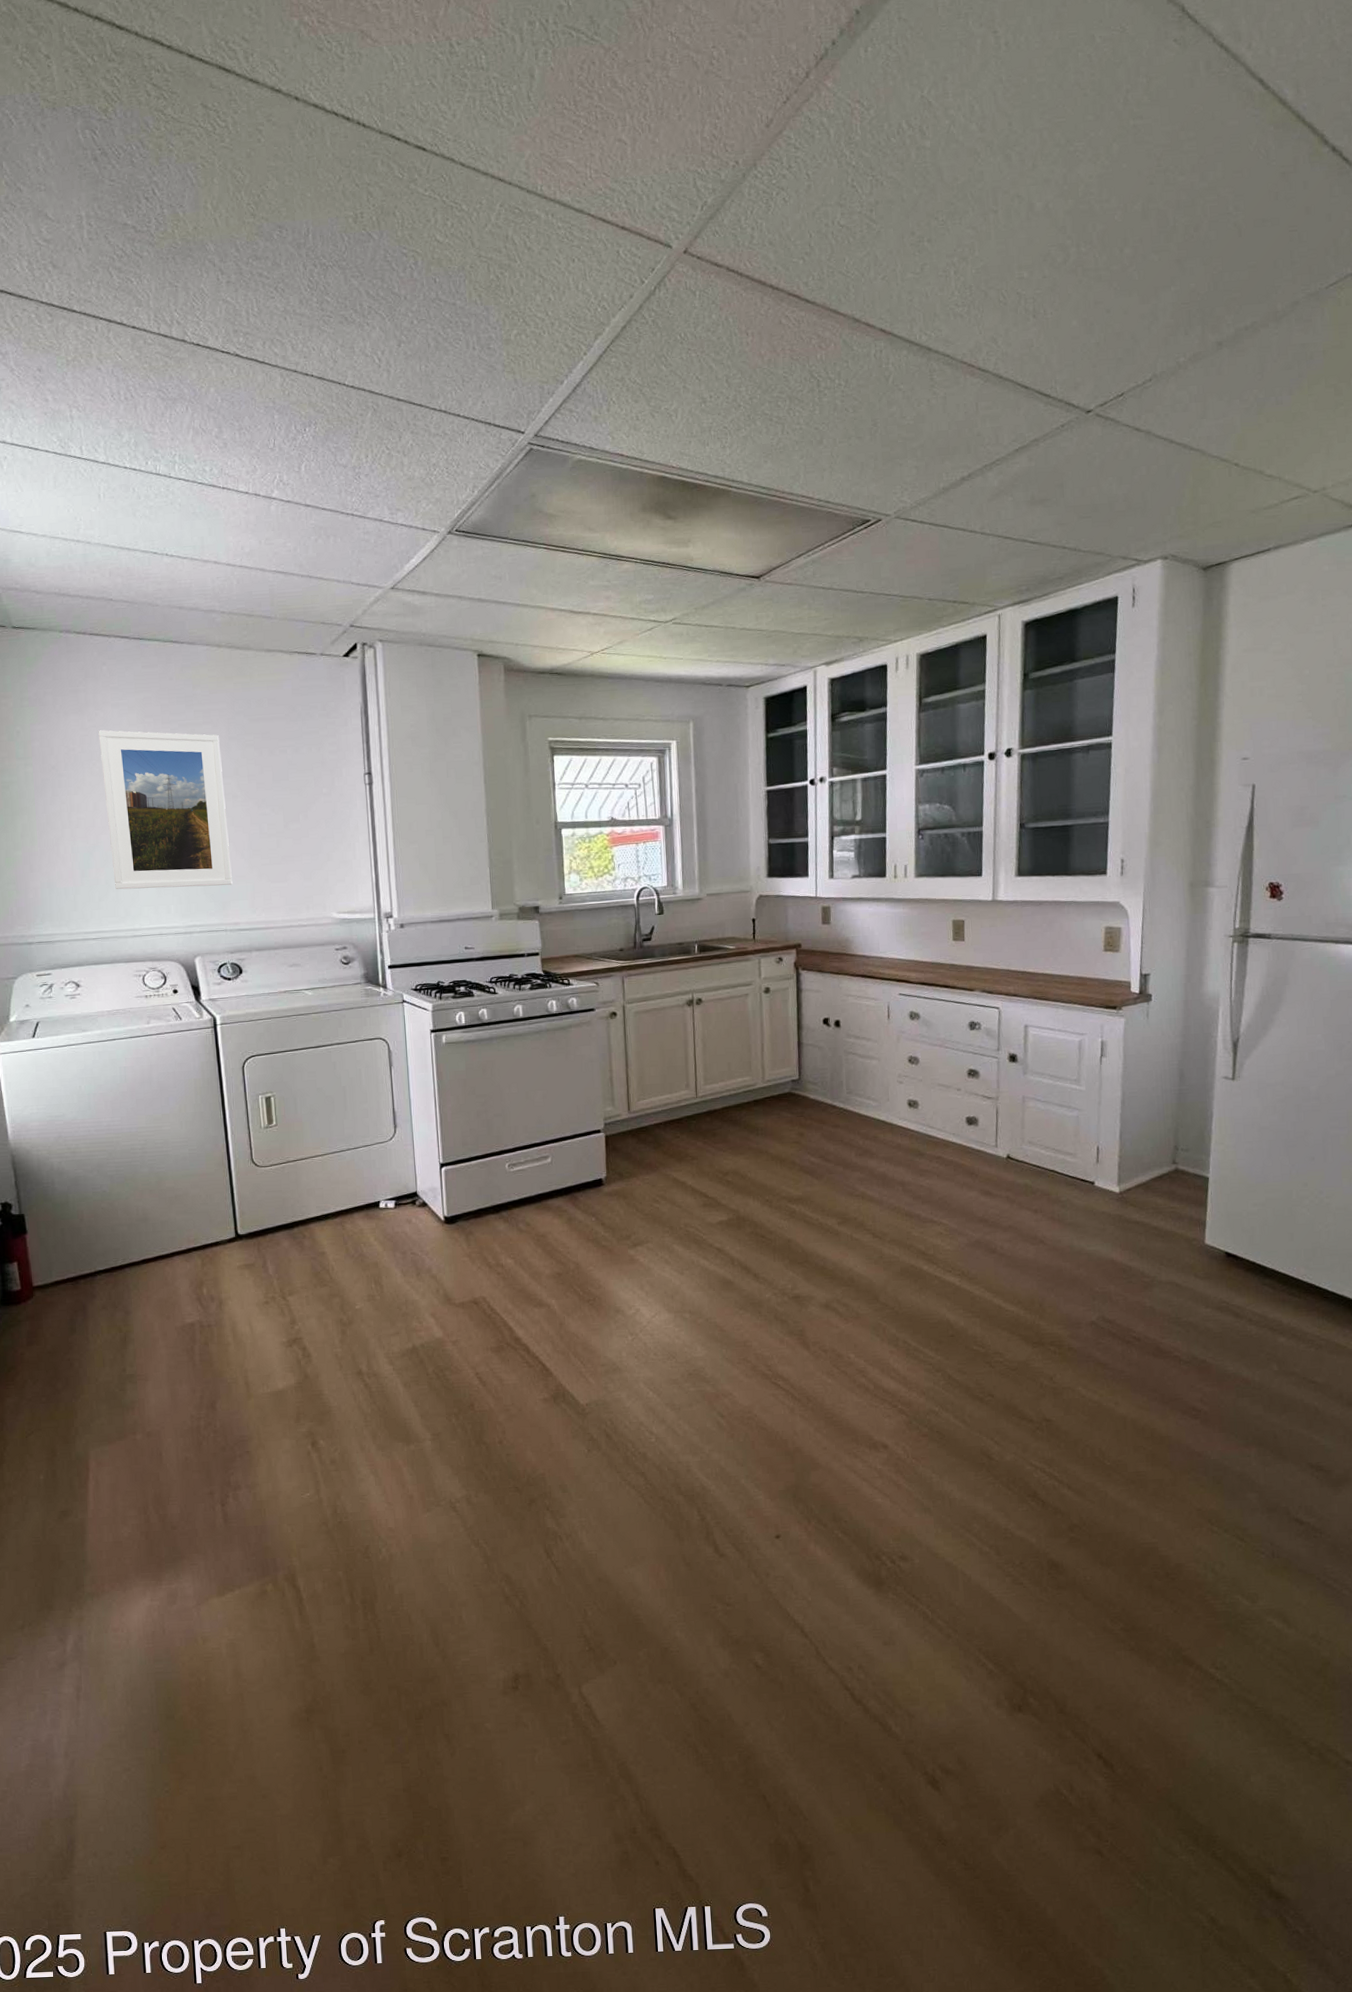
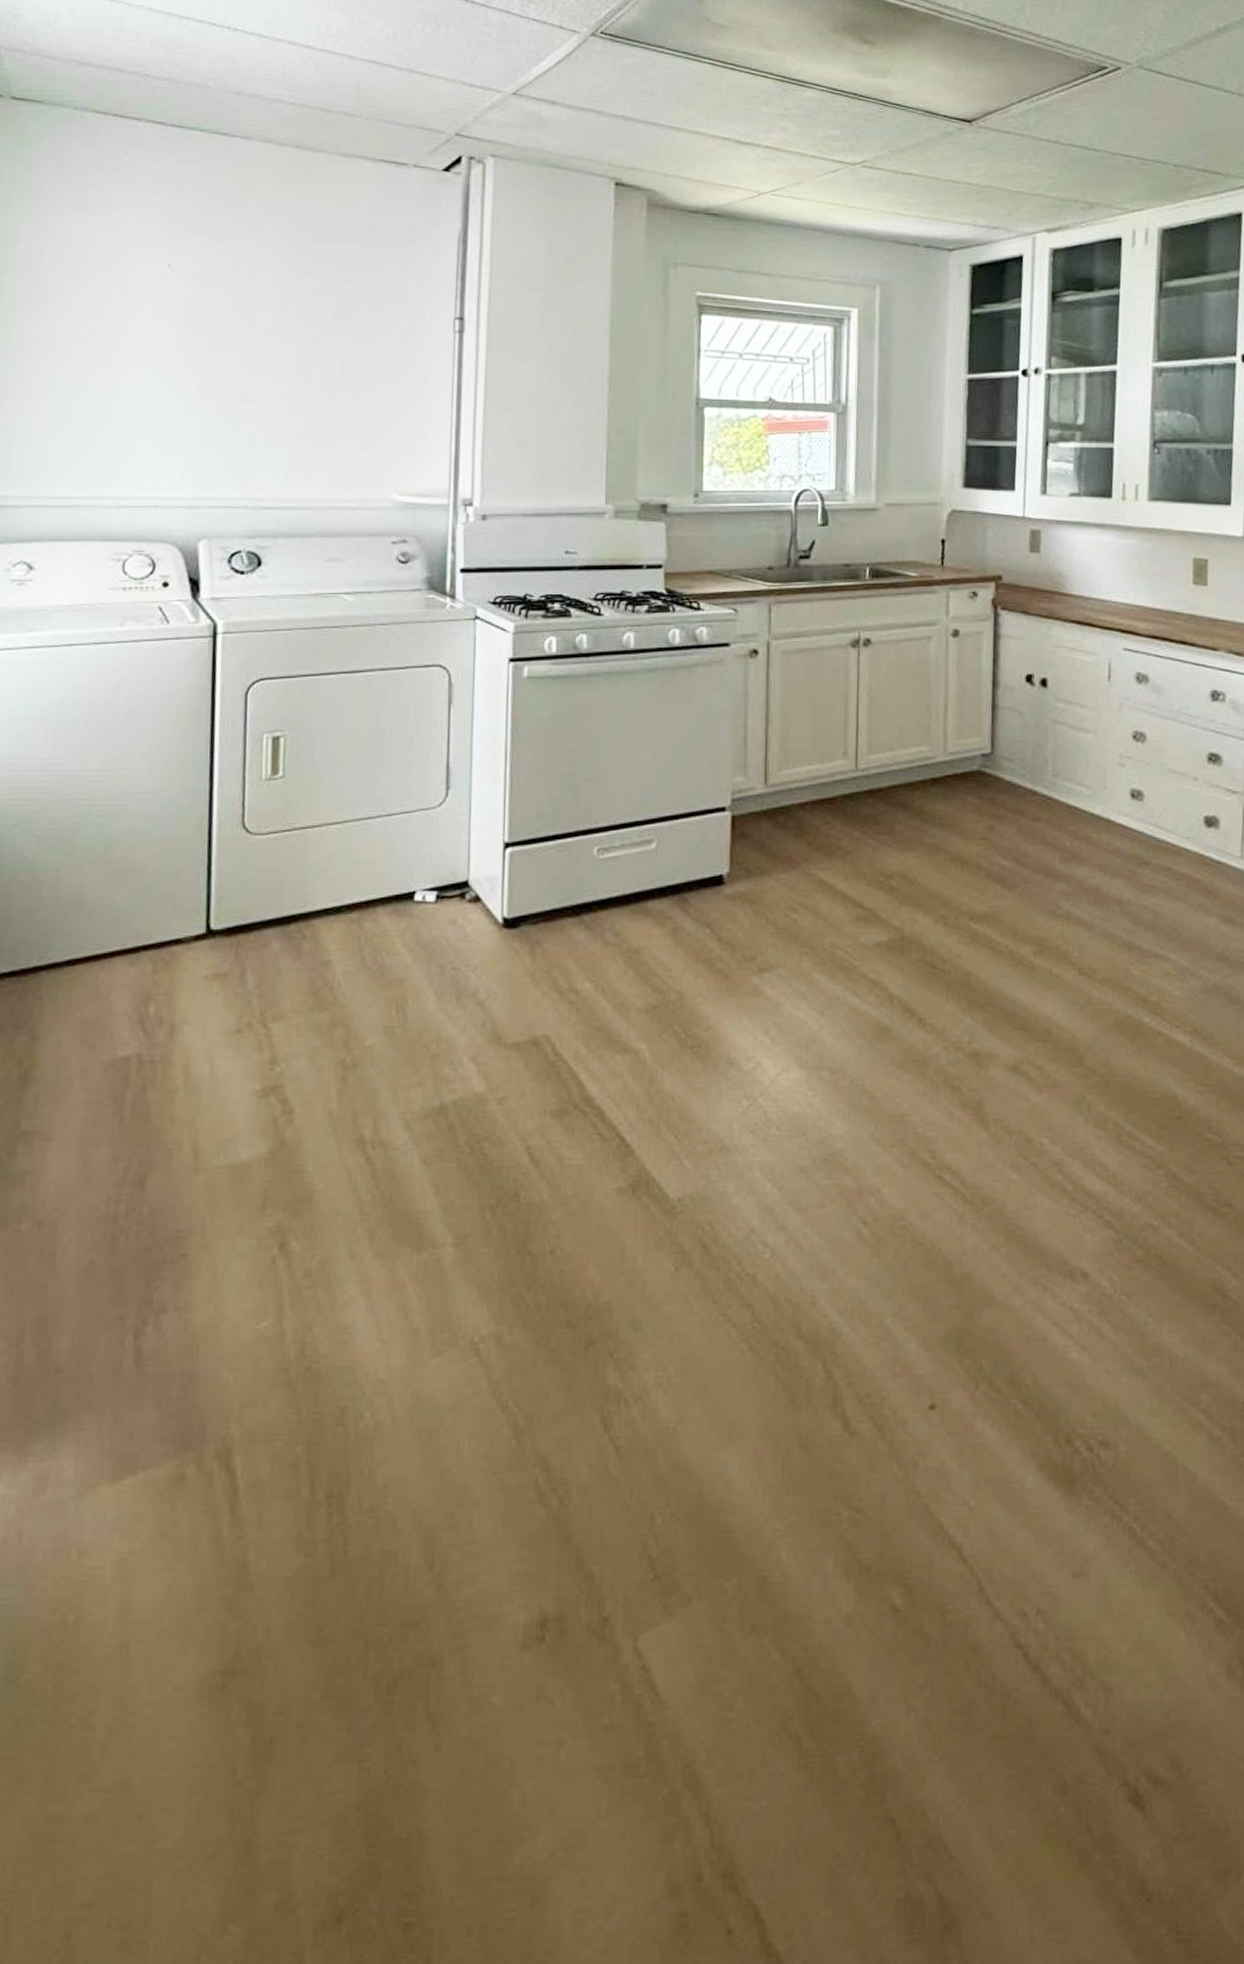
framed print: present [98,730,233,890] -> none [101,236,268,449]

